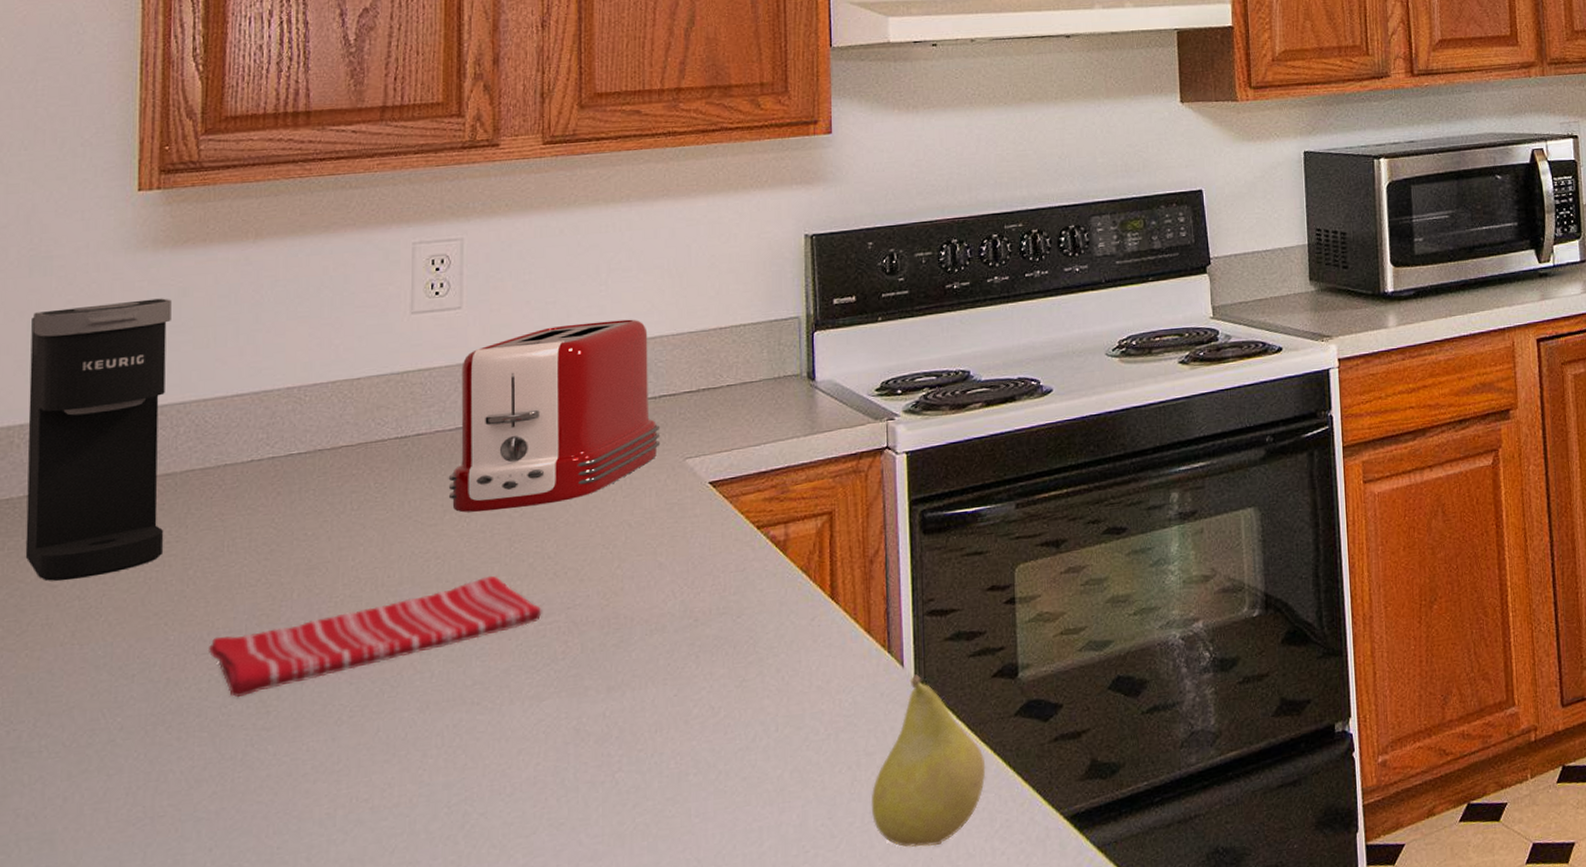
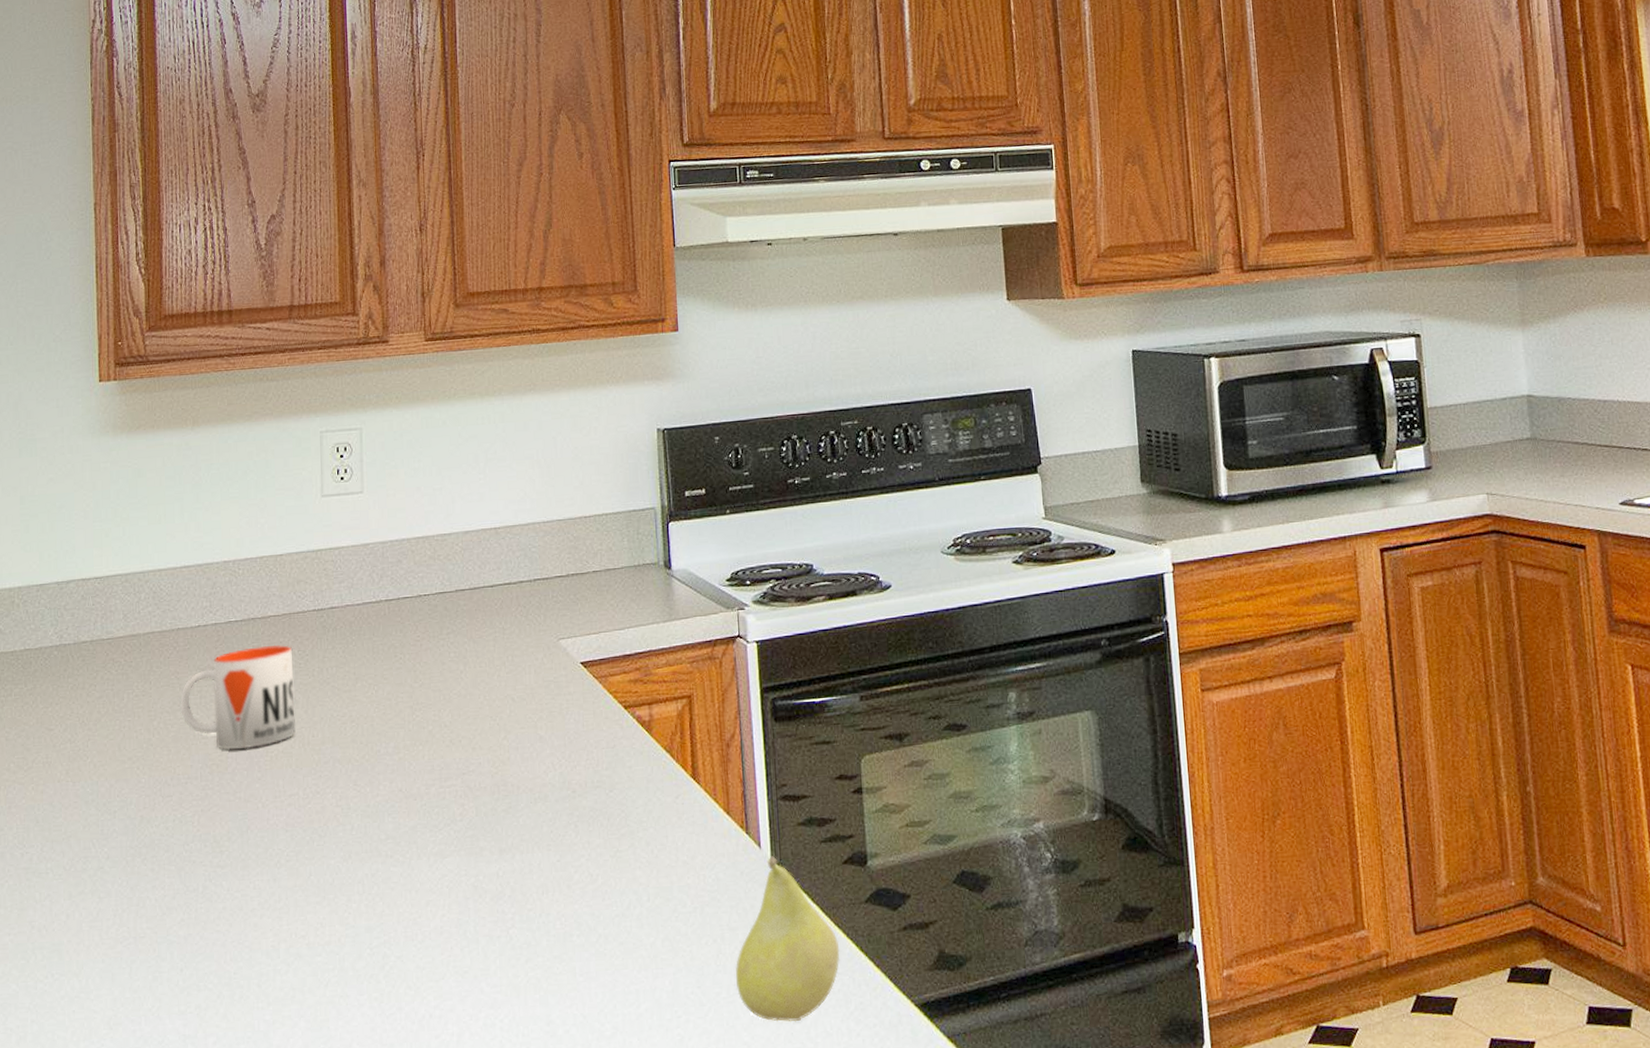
coffee maker: present [25,298,172,581] -> none [23,478,132,726]
dish towel: present [207,575,542,698] -> none [171,740,442,837]
mug: none [224,477,368,597] -> present [181,644,296,749]
toaster: present [448,319,661,513] -> none [358,506,537,681]

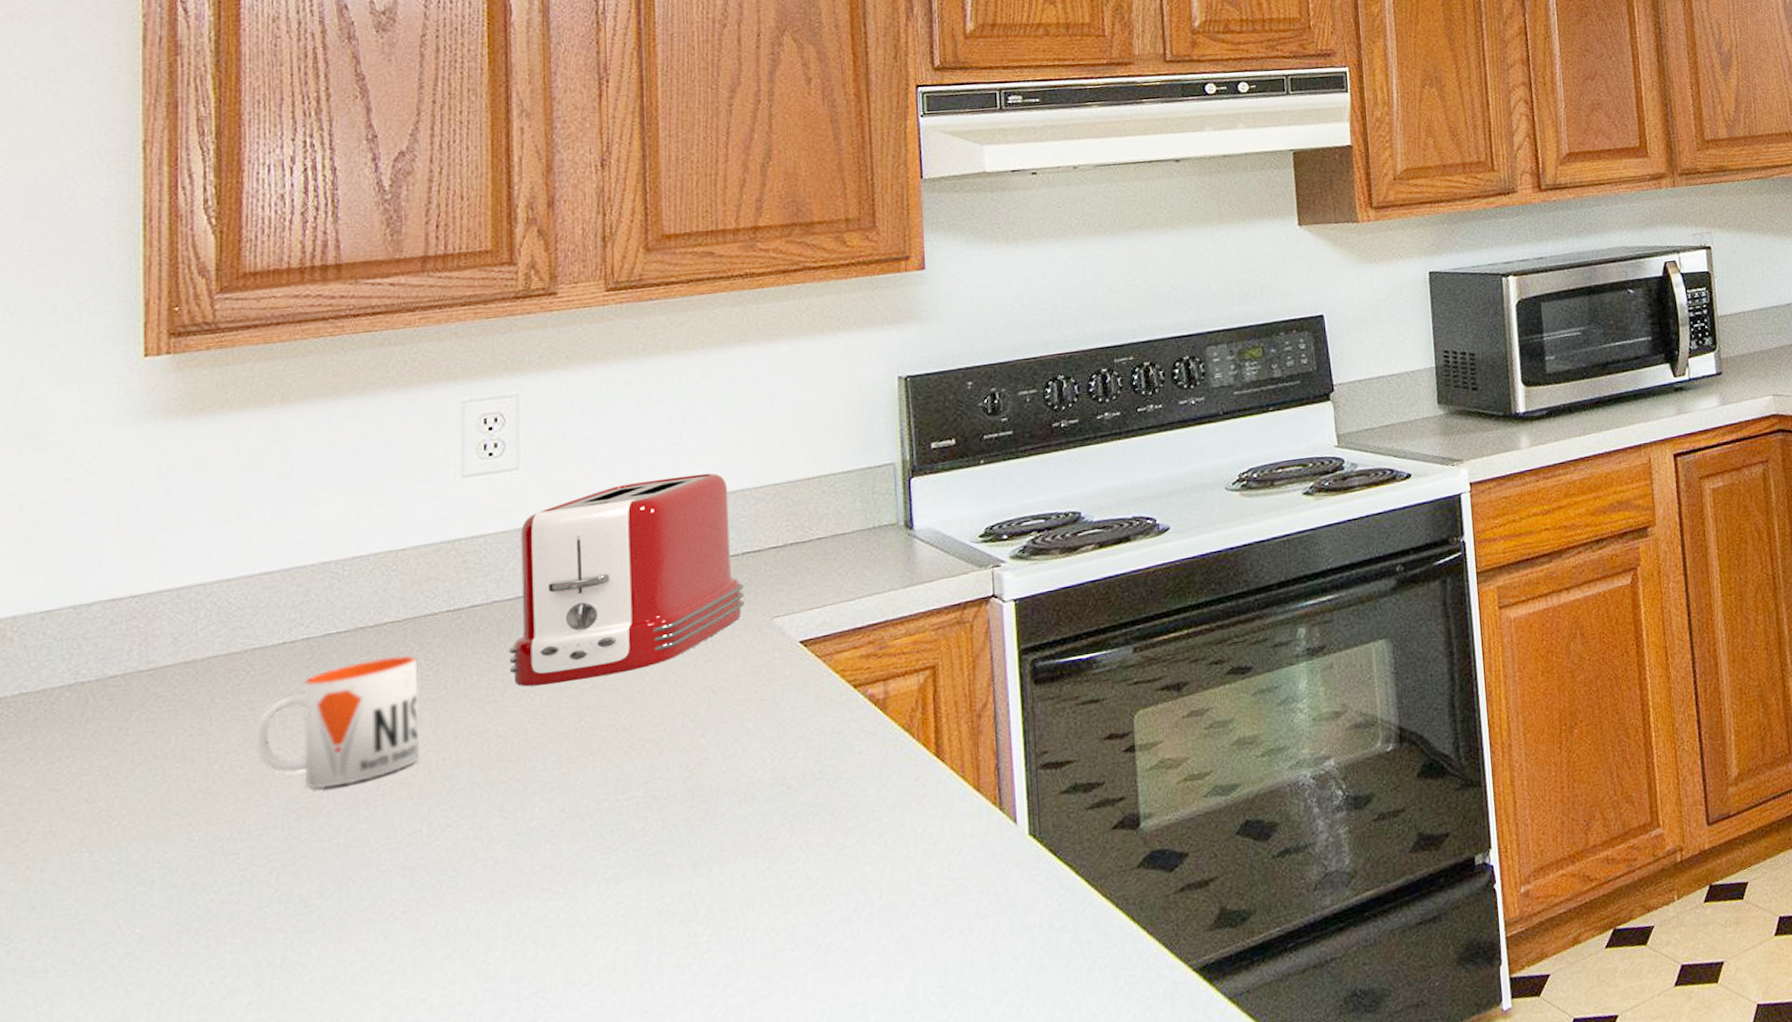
toaster: none [358,506,537,681] -> present [508,473,745,687]
fruit: present [735,856,840,1022] -> none [984,831,1108,1012]

